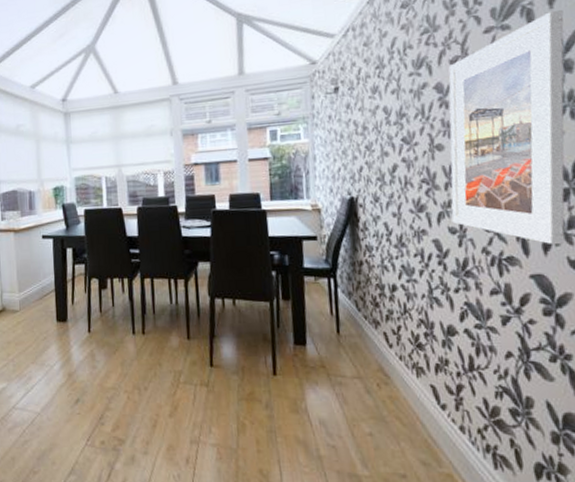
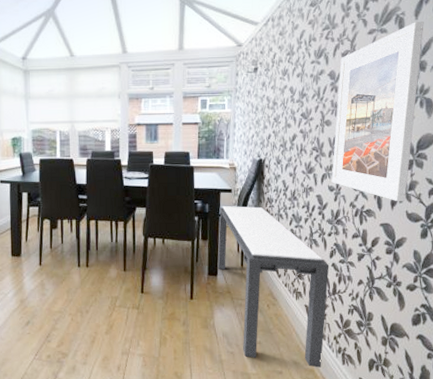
console table: none [302,256,464,472] -> present [217,205,329,368]

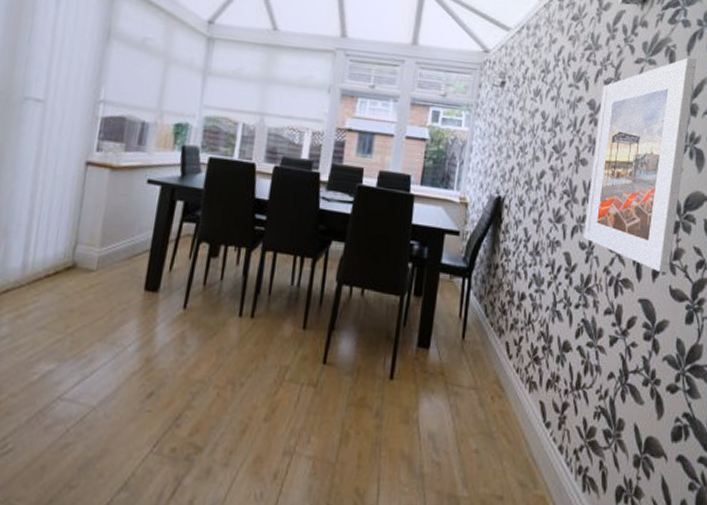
console table: present [217,205,329,368] -> none [431,251,574,494]

